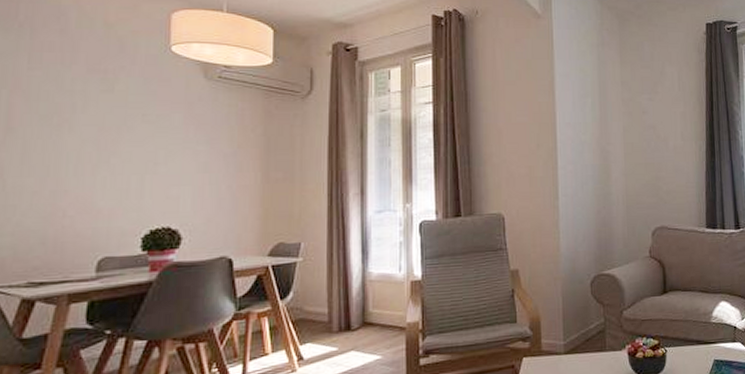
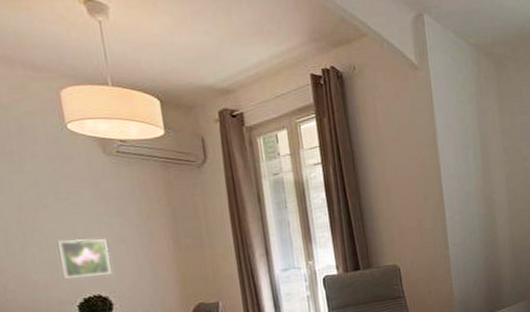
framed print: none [132,164,190,207] -> present [57,238,111,278]

